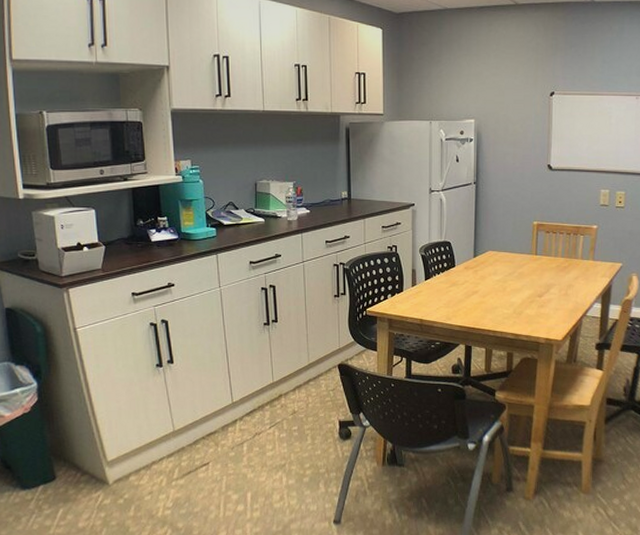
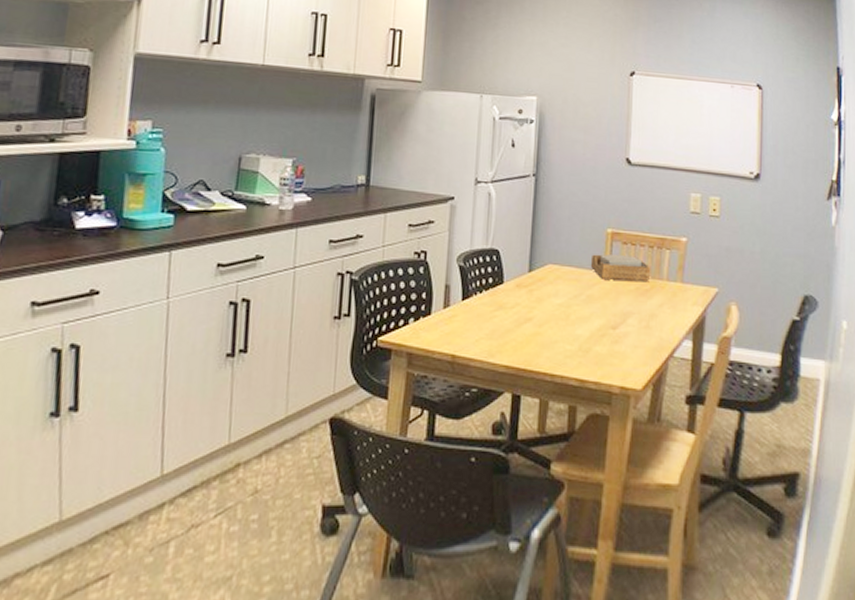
napkin holder: none [520,240,568,260] -> present [590,253,650,281]

